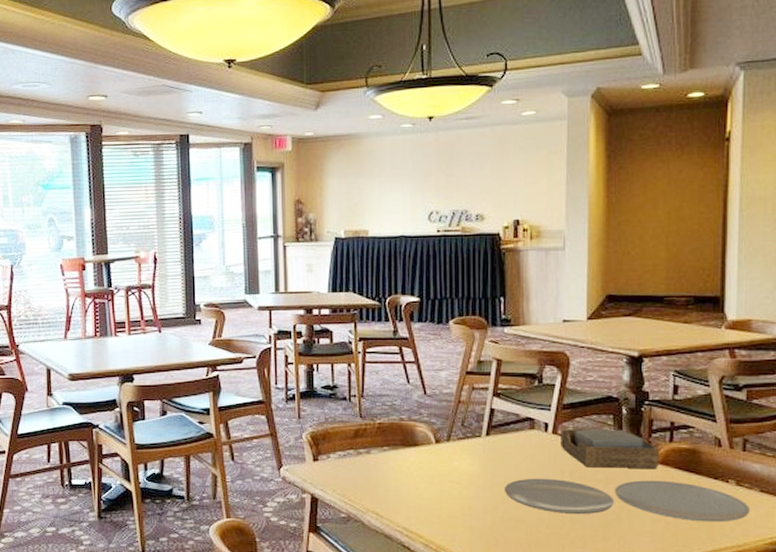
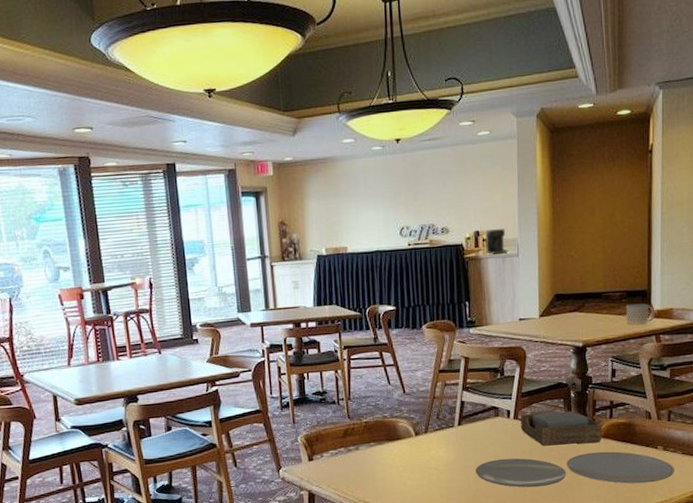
coffee maker: none [526,217,552,246] -> present [485,228,508,255]
mug: none [692,311,728,337] -> present [625,303,654,326]

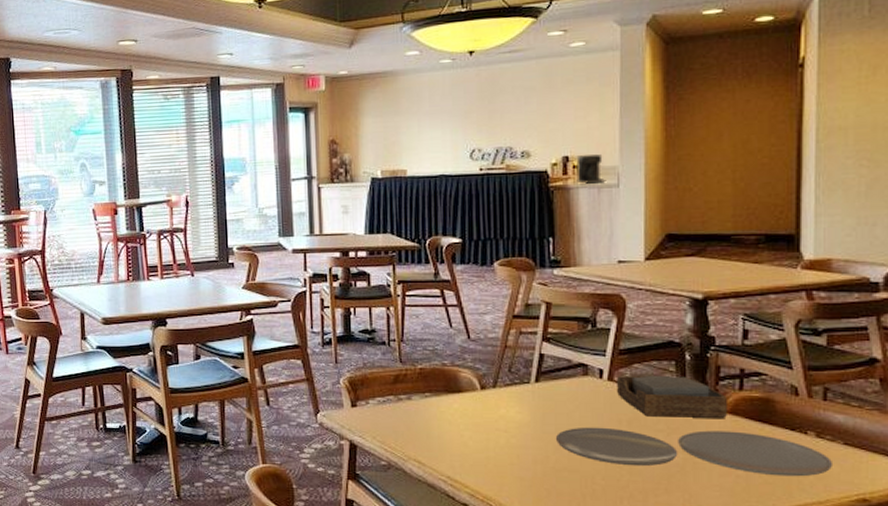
mug: present [625,303,654,326] -> none [763,250,804,278]

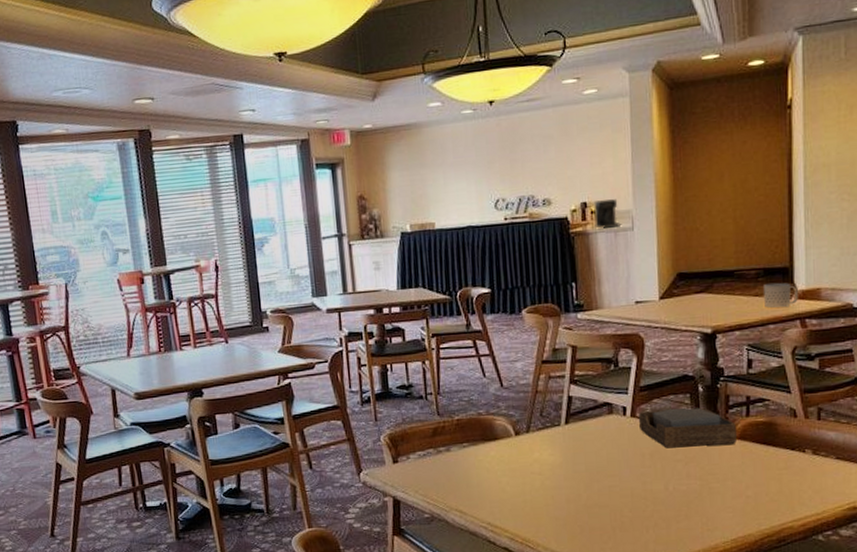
plate: present [555,427,678,467] -> none [585,462,696,497]
plate: present [678,430,834,477] -> none [695,455,828,494]
mug: none [763,250,804,278] -> present [763,282,798,309]

